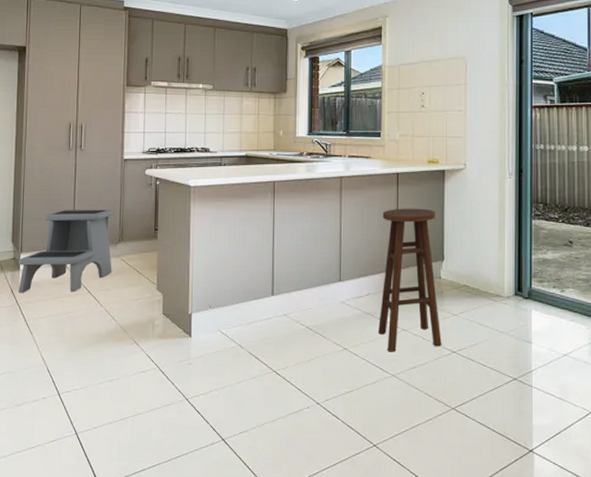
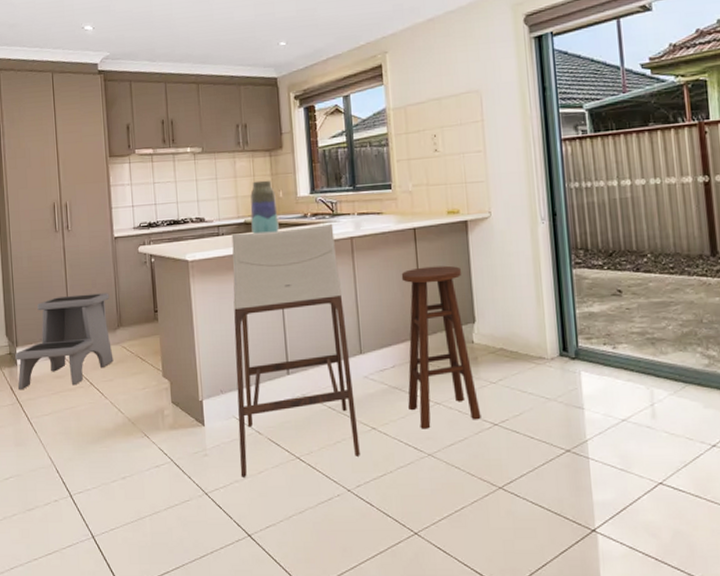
bar stool: none [220,162,331,387] -> present [231,223,360,479]
vase: none [252,119,277,167] -> present [250,180,279,234]

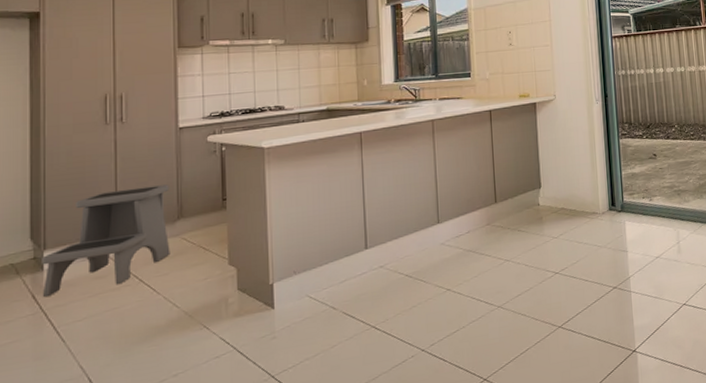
bar stool: present [231,223,360,479] -> none [311,108,435,355]
vase: present [250,180,279,234] -> none [333,70,362,120]
bar stool: present [401,265,481,429] -> none [477,141,545,285]

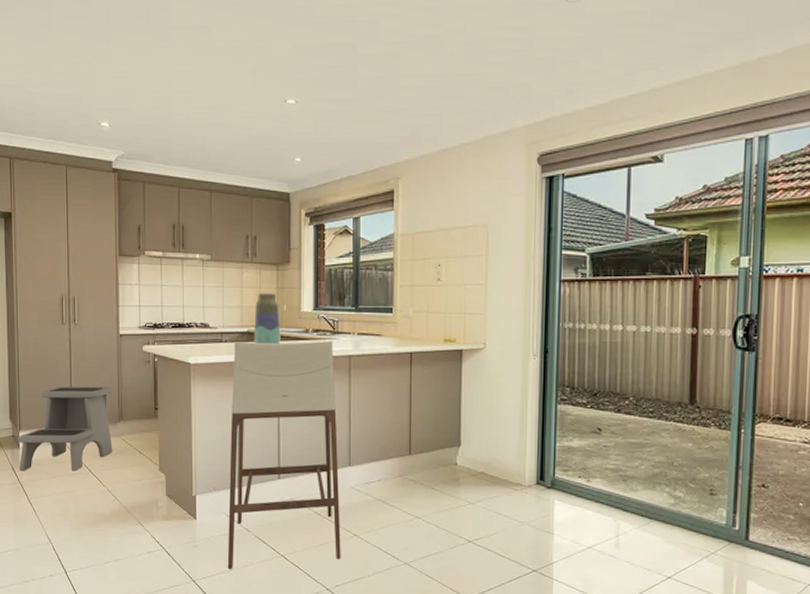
bar stool: none [311,108,435,355] -> present [227,340,341,570]
vase: none [333,70,362,120] -> present [254,293,281,344]

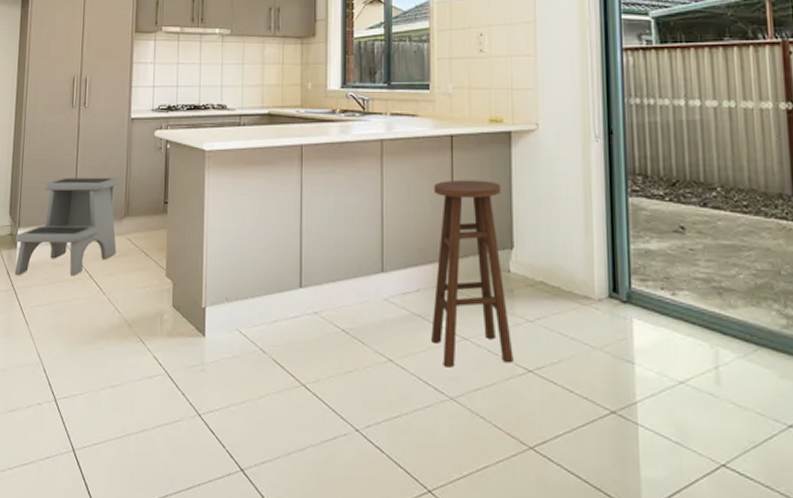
bar stool: present [227,340,341,570] -> none [239,122,373,402]
vase: present [254,293,281,344] -> none [275,69,305,127]
bar stool: none [390,390,457,540] -> present [431,179,514,368]

